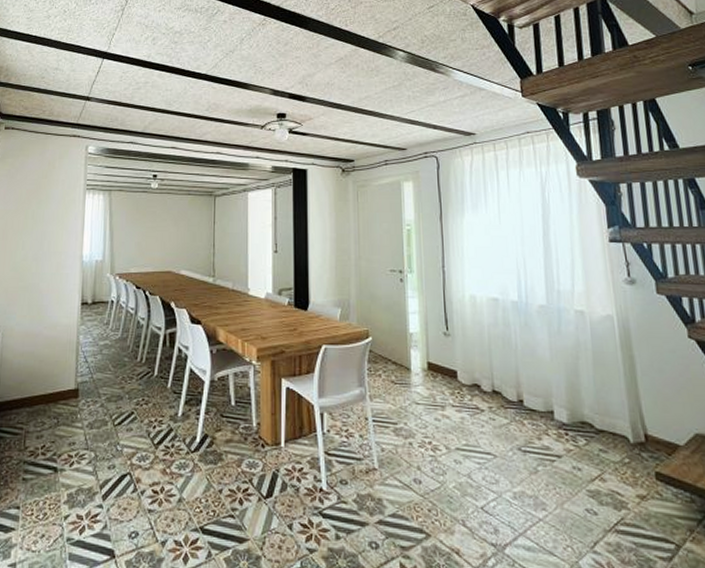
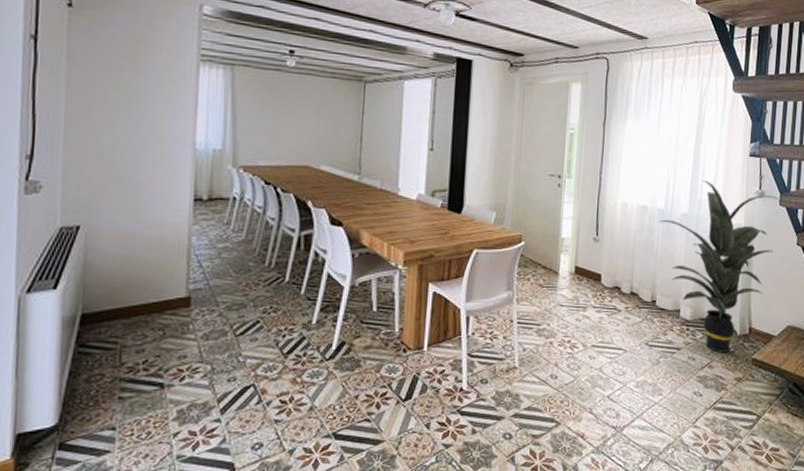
indoor plant: none [513,270,659,464] -> present [658,180,781,353]

